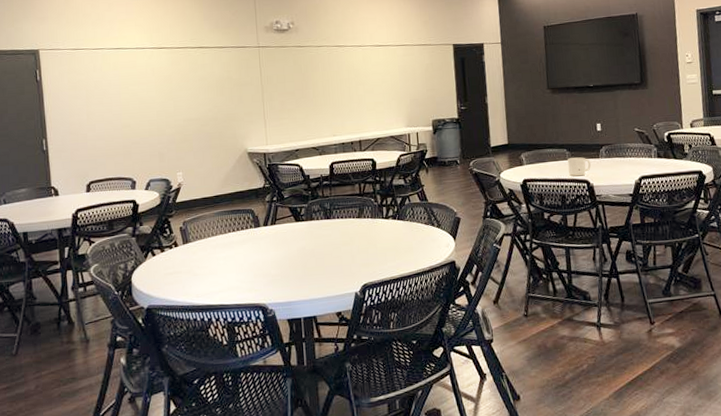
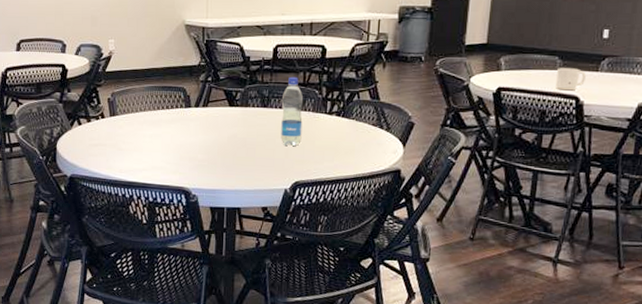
bottle: none [343,188,365,252] -> present [281,76,304,147]

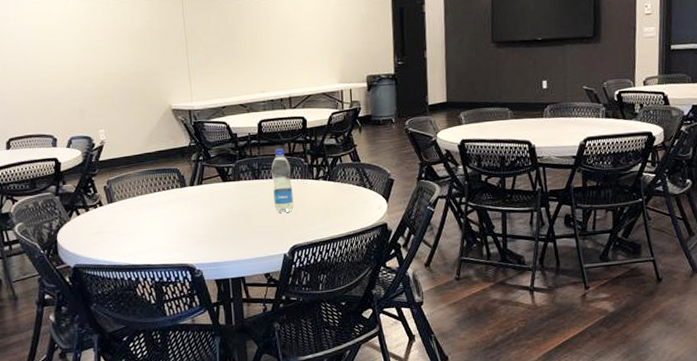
mug: present [556,68,586,91] -> none [509,116,533,137]

